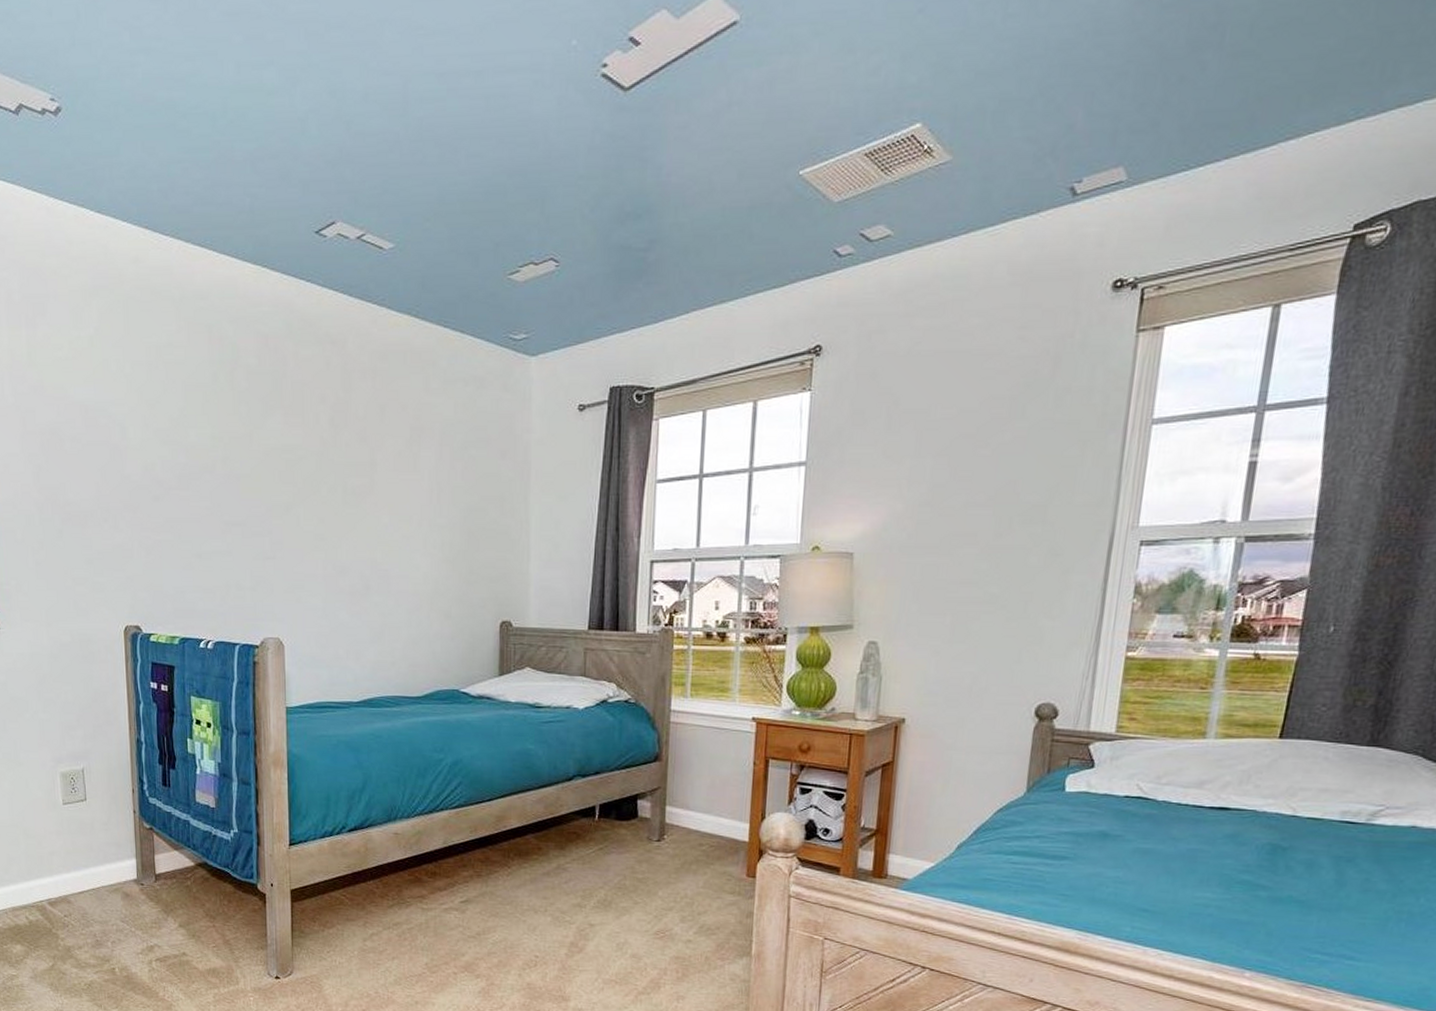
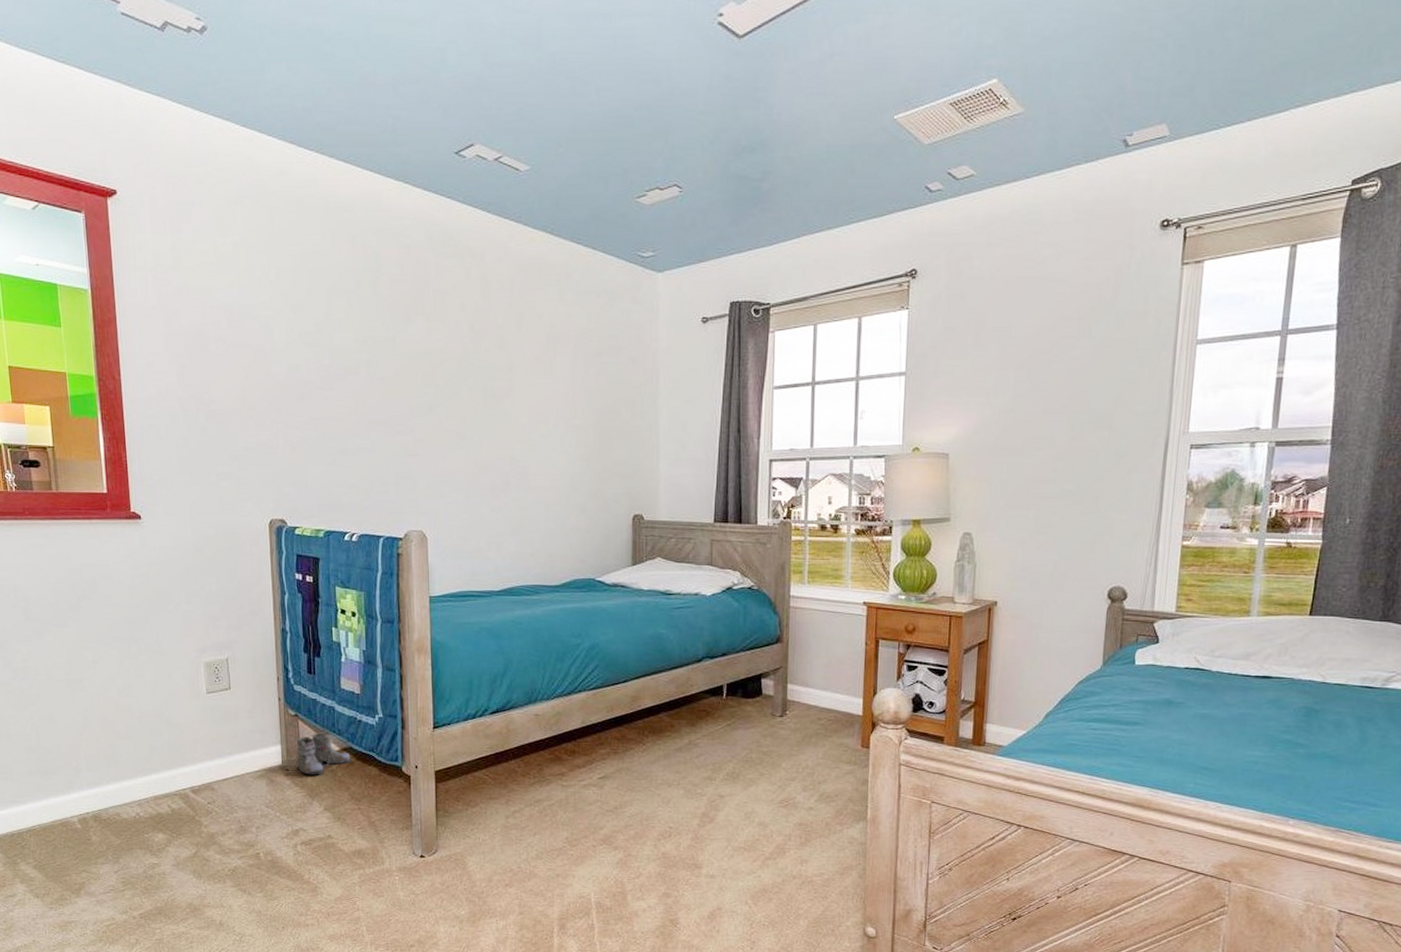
boots: none [147,847,206,891] -> present [292,733,351,775]

